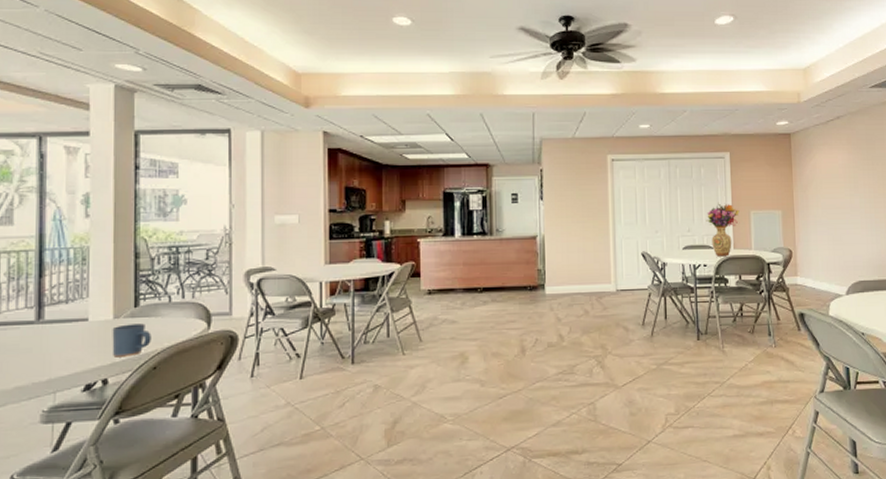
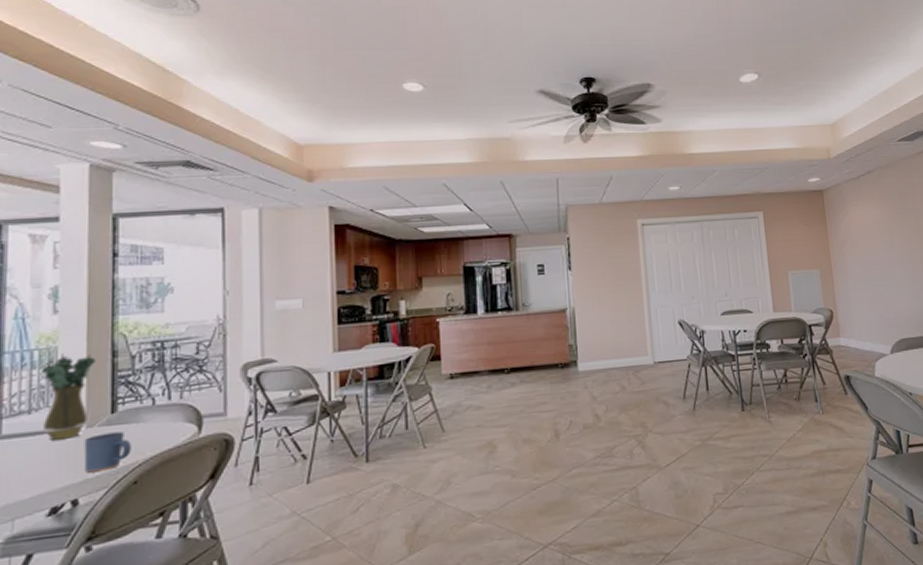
vase: none [76,253,121,327] -> present [42,353,96,440]
flower arrangement: present [706,202,740,257] -> none [743,263,777,321]

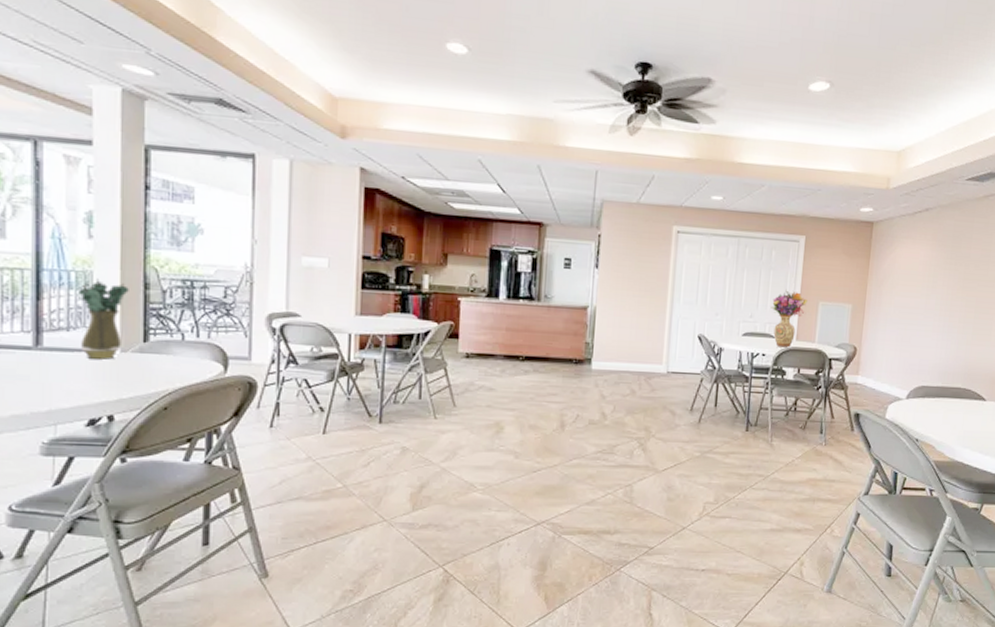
mug: present [83,431,132,473] -> none [118,359,162,394]
flower arrangement: none [743,263,777,321] -> present [770,288,808,348]

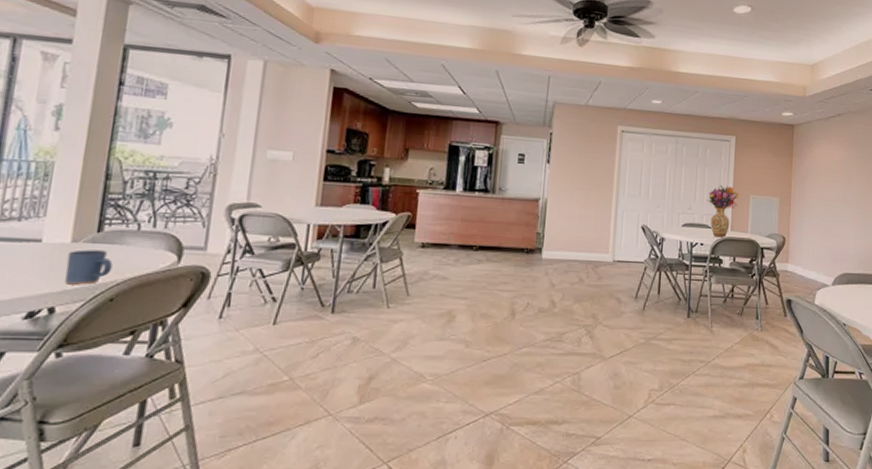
vase: present [79,278,129,359] -> none [30,169,90,250]
mug: none [118,359,162,394] -> present [65,249,113,285]

